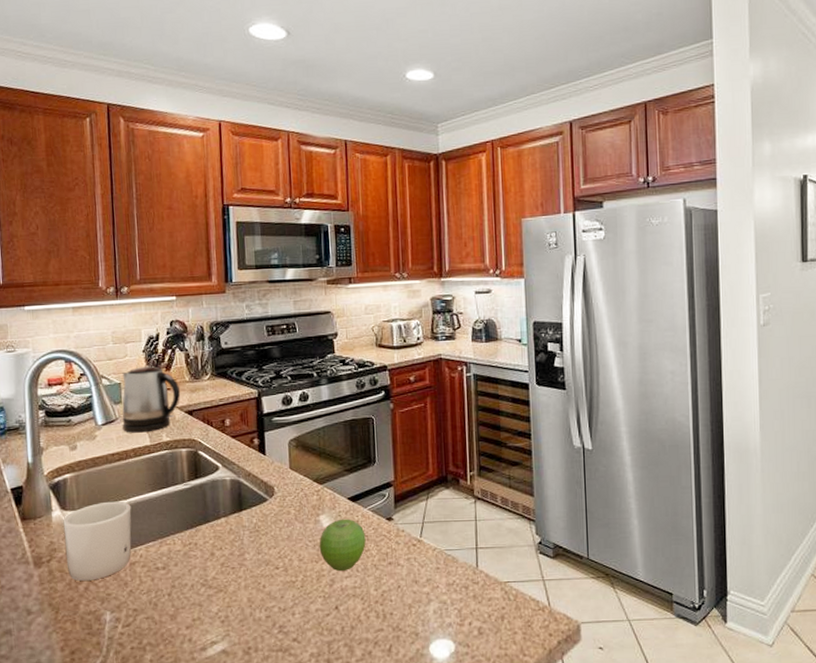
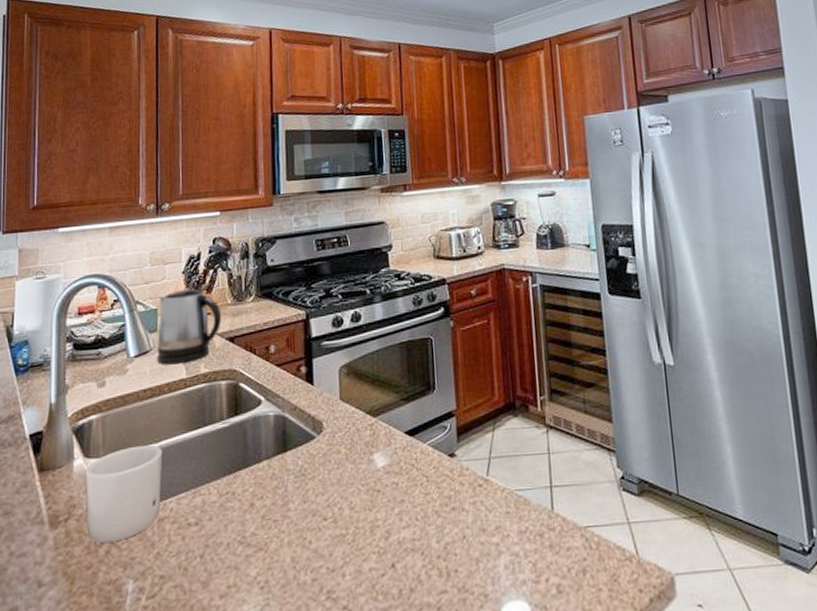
fruit: present [319,518,366,571] -> none [372,456,426,520]

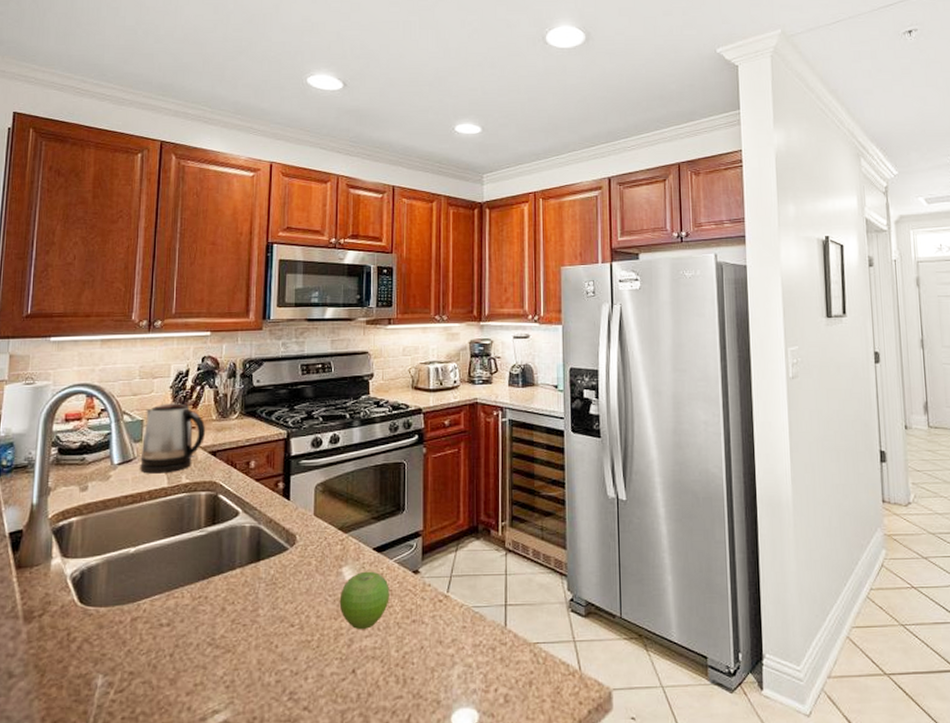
mug: present [85,445,163,543] -> none [60,548,140,639]
fruit: none [372,456,426,520] -> present [339,571,390,629]

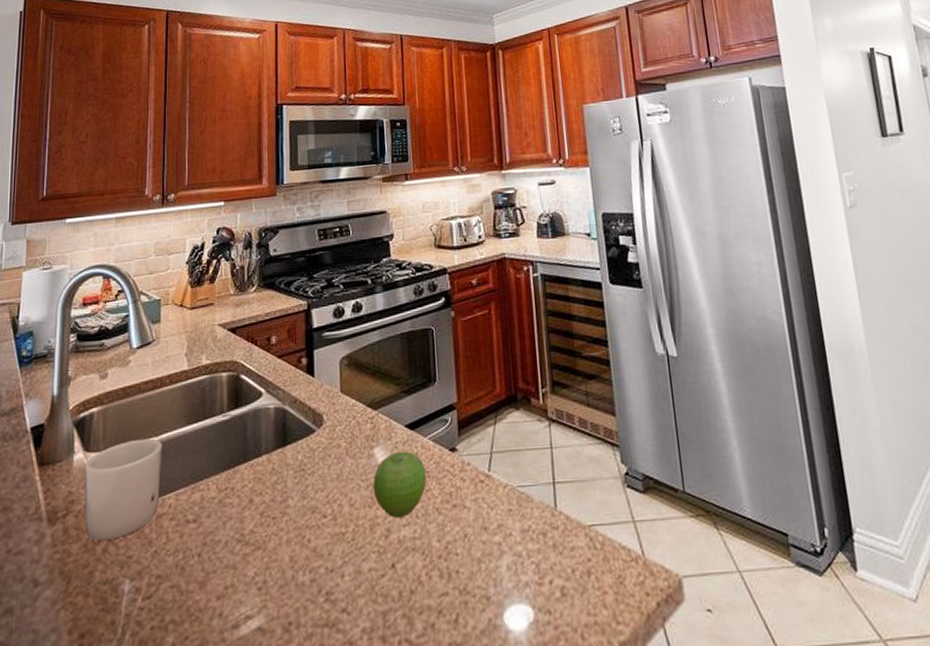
mug: none [60,548,140,639] -> present [84,438,162,541]
kettle: present [140,403,206,473] -> none [159,279,224,355]

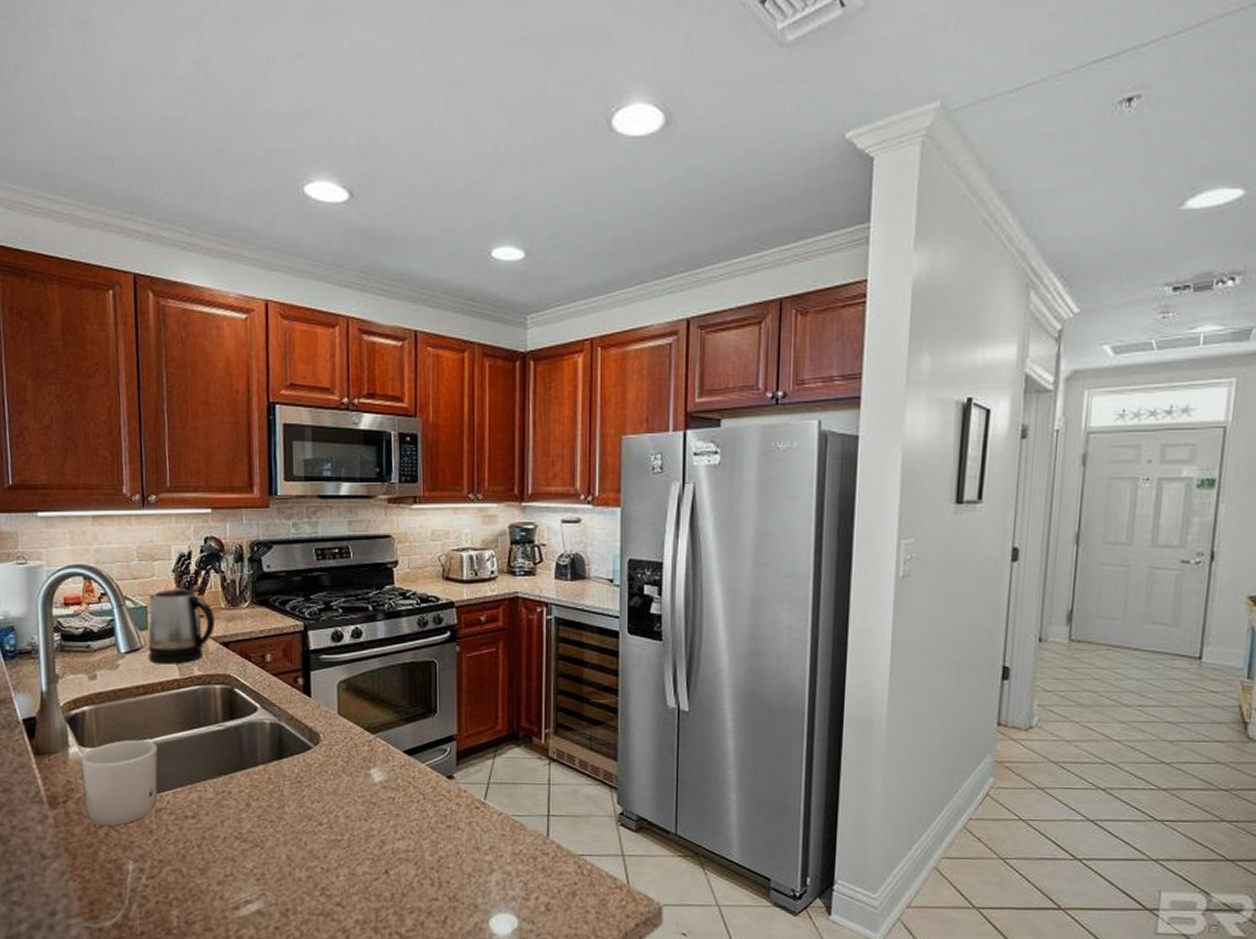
kettle: none [159,279,224,355] -> present [148,589,216,663]
fruit: present [373,451,427,517] -> none [369,774,422,832]

